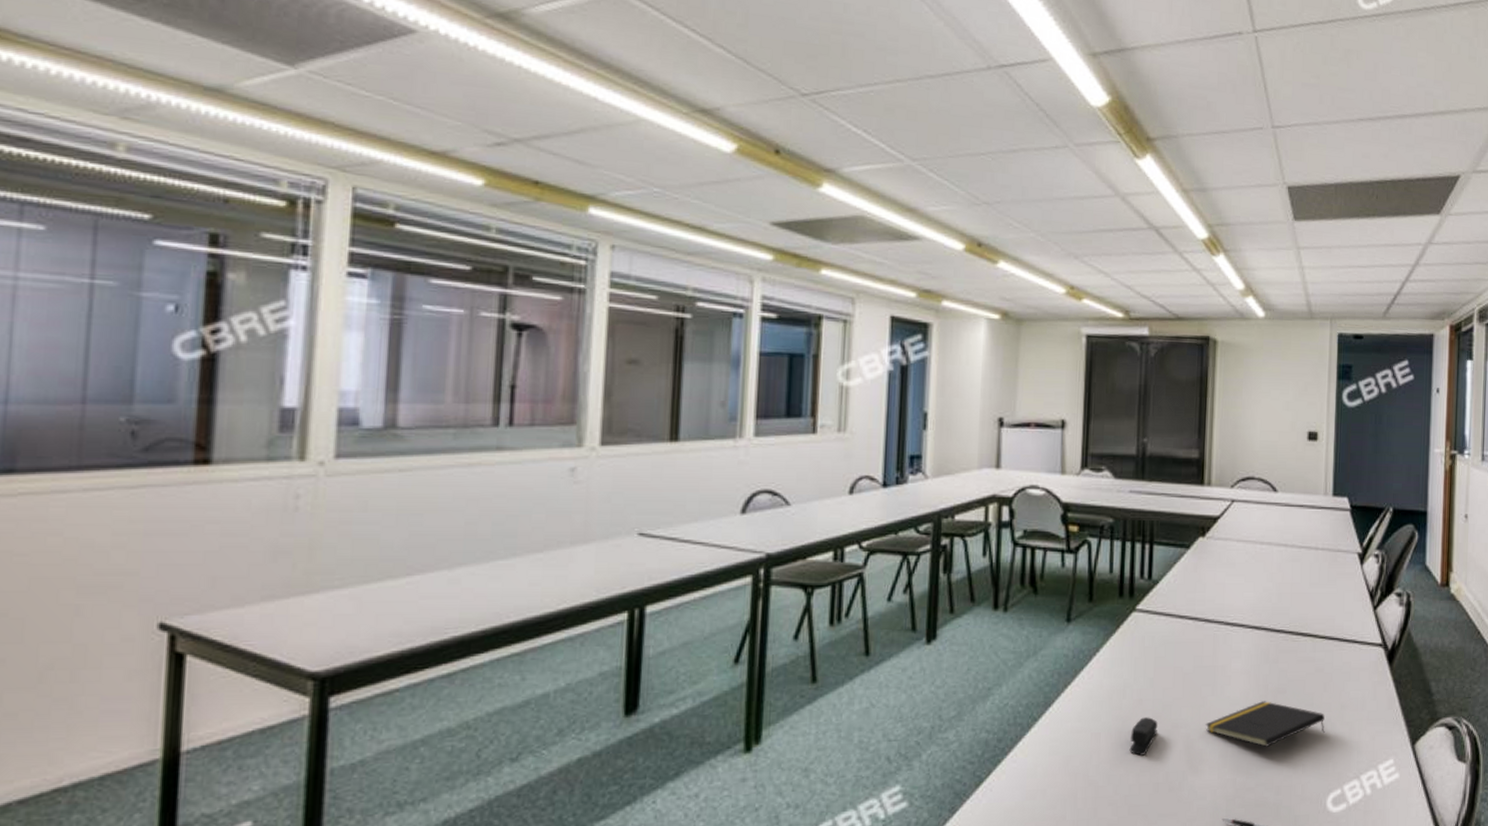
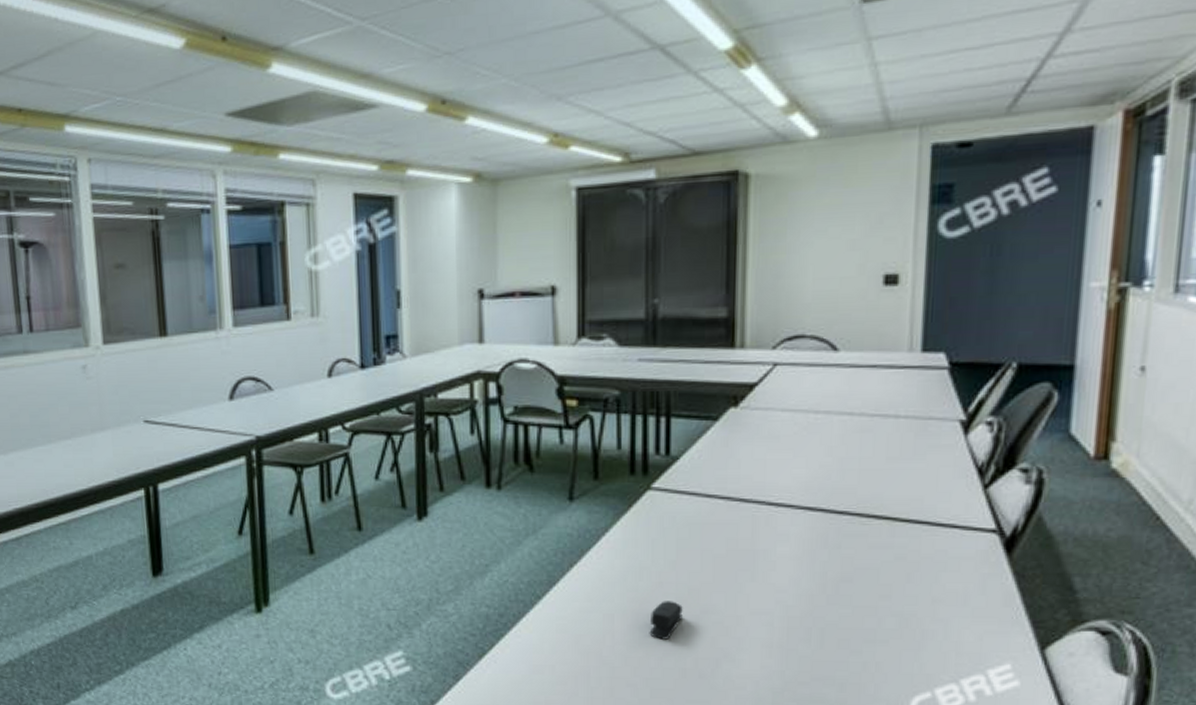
notepad: present [1205,701,1325,747] -> none [743,590,908,640]

